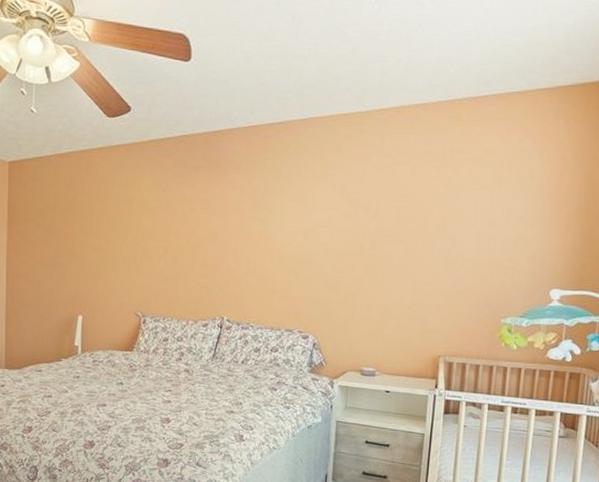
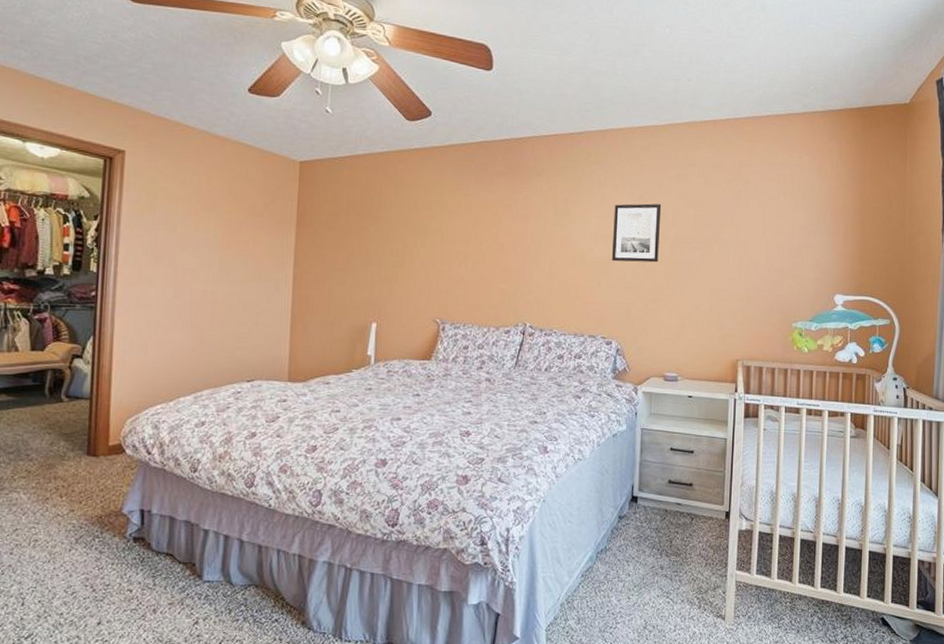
wall art: none [310,195,364,257] -> present [611,203,662,263]

